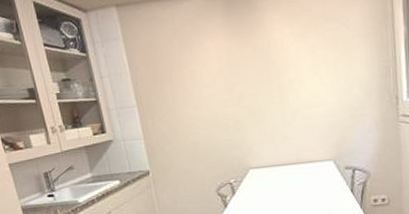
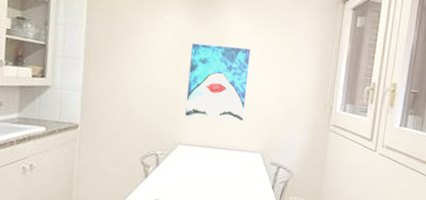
wall art: none [238,55,309,139] -> present [185,43,251,122]

